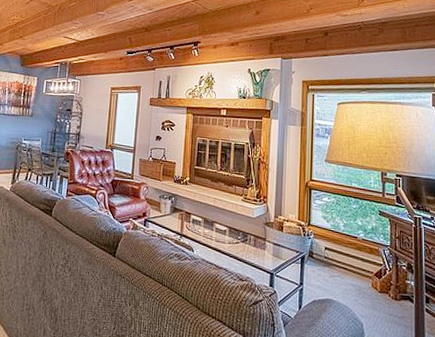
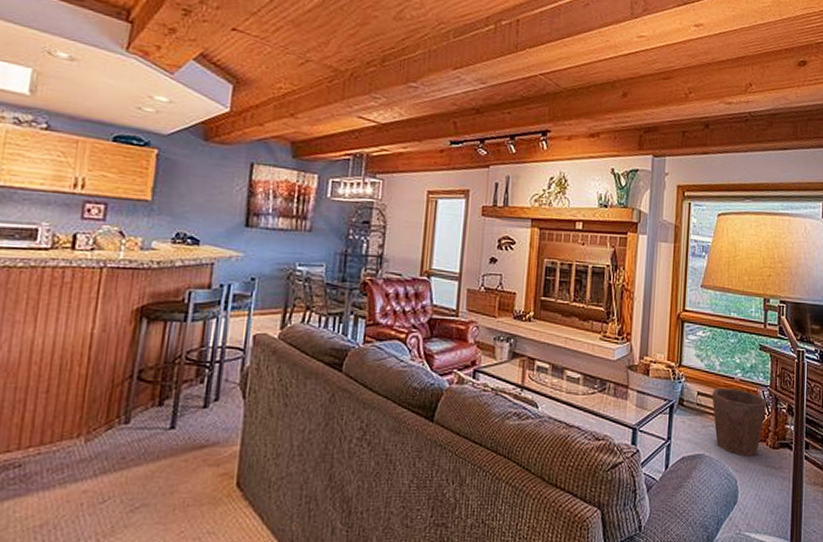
waste bin: none [338,245,388,305] -> present [712,388,768,457]

